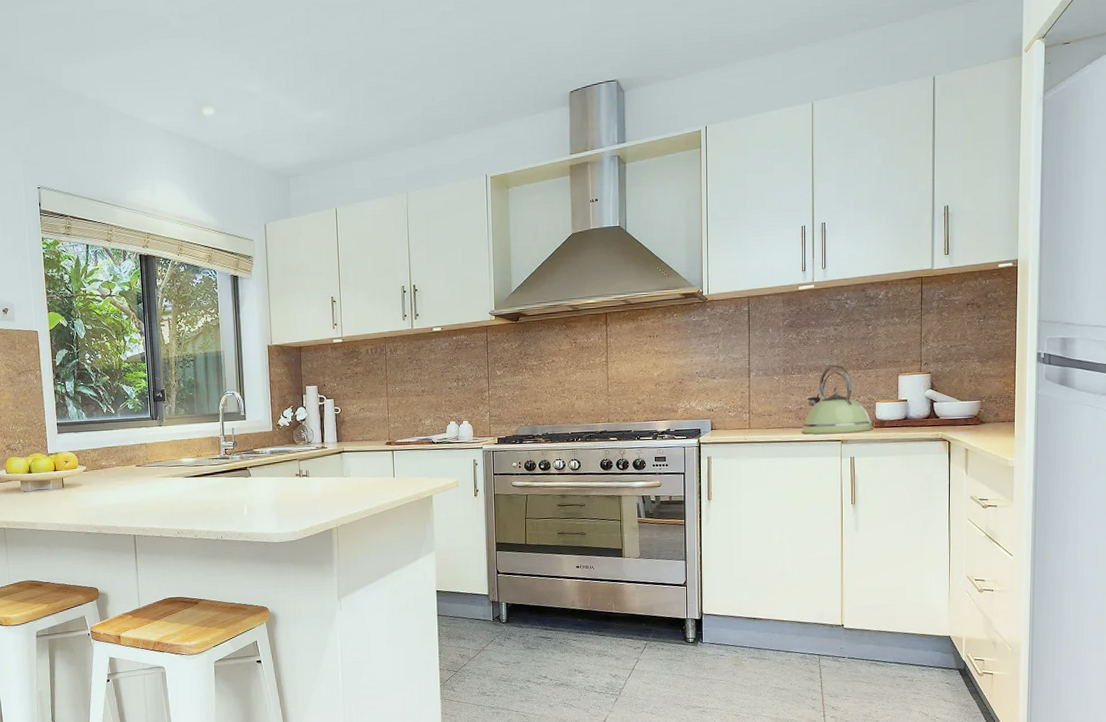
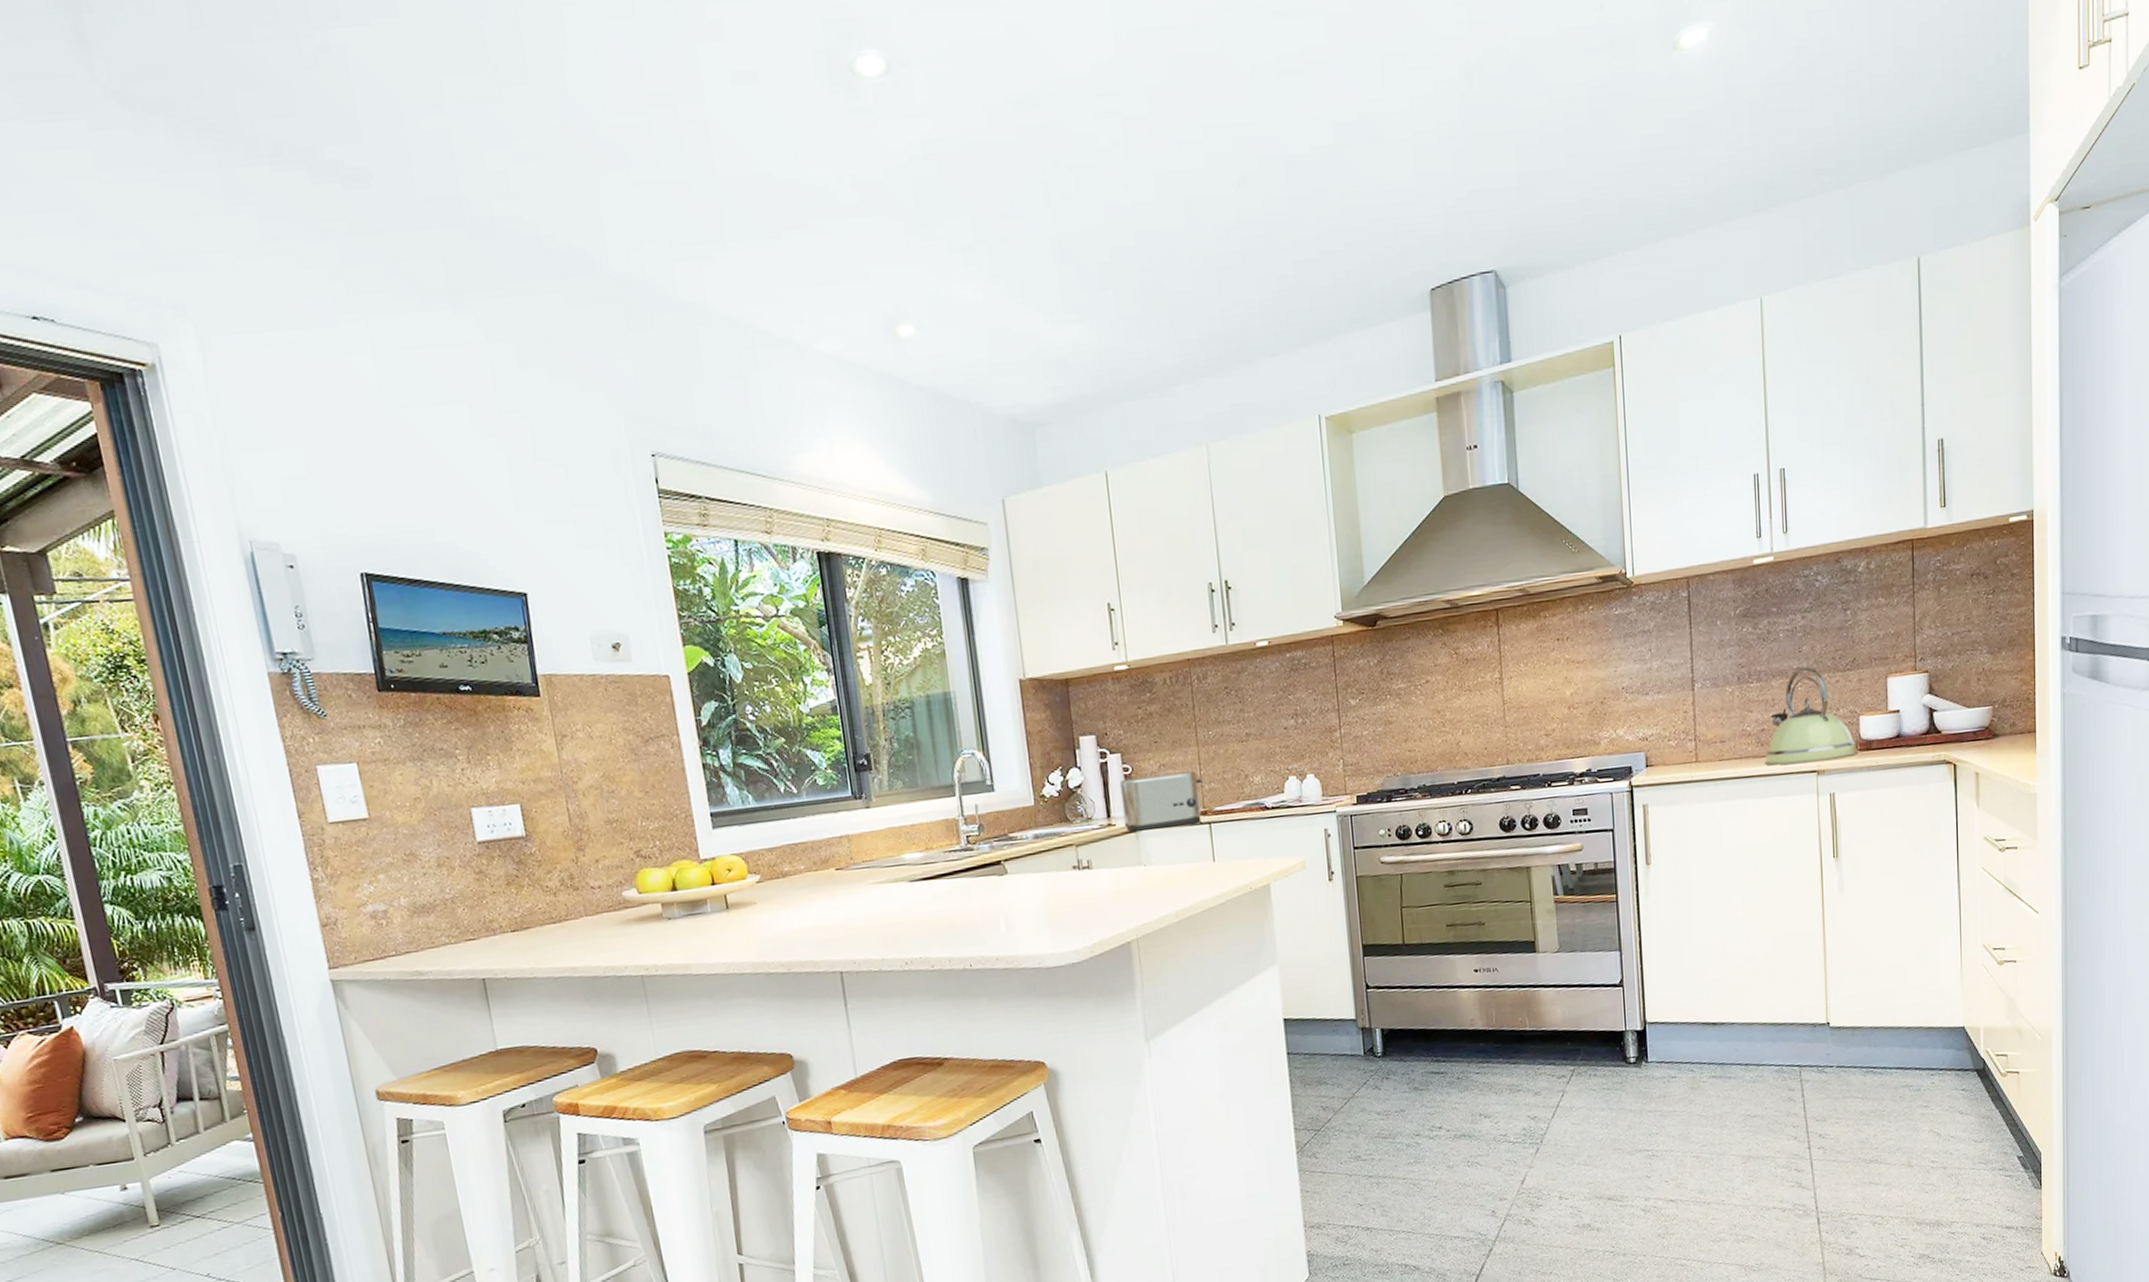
toaster: none [331,414,389,454] -> present [1119,771,1202,833]

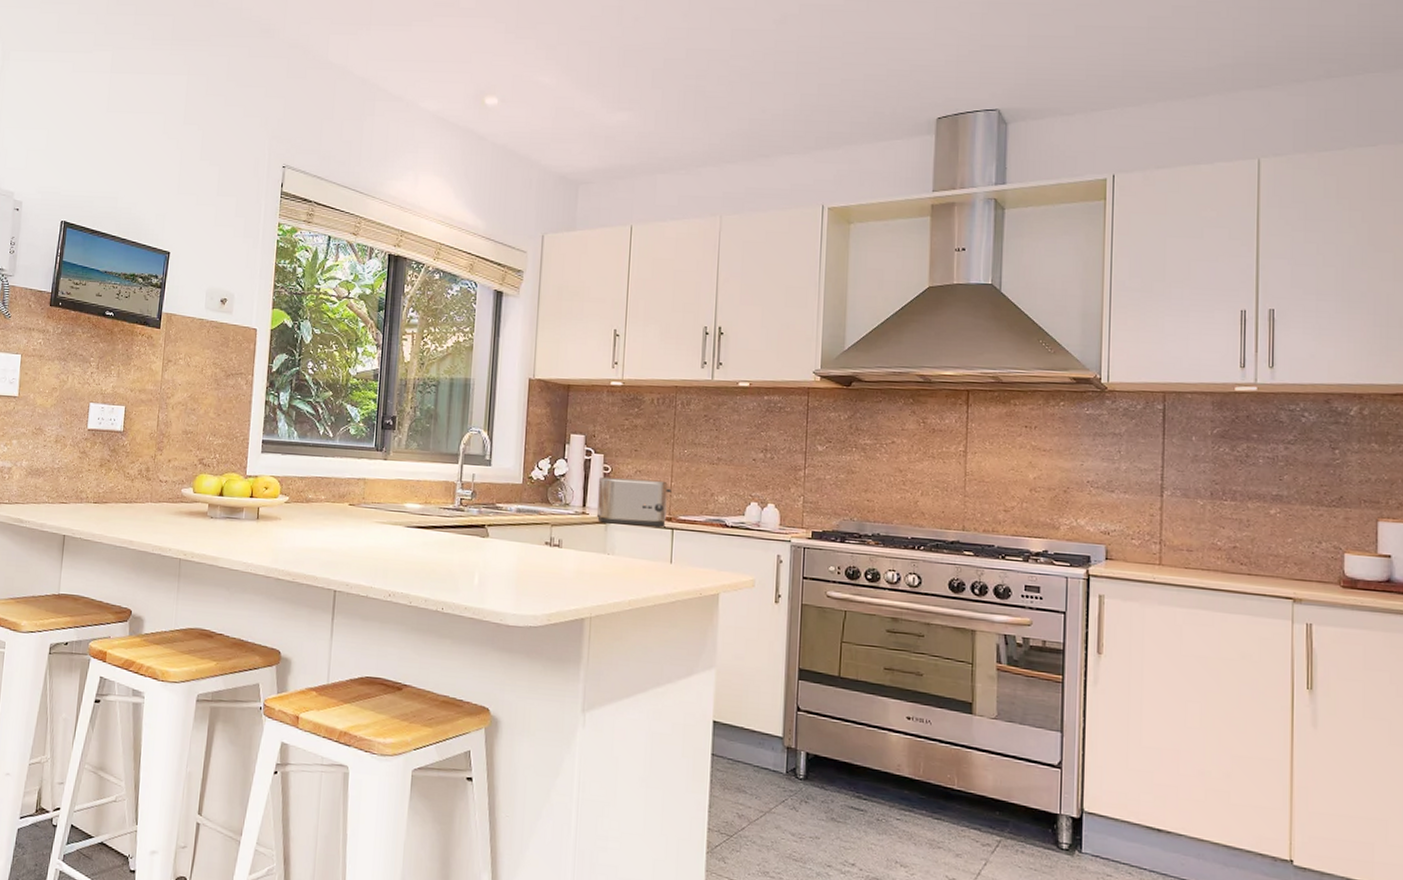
kettle: present [1764,667,1858,766] -> none [1234,495,1341,592]

